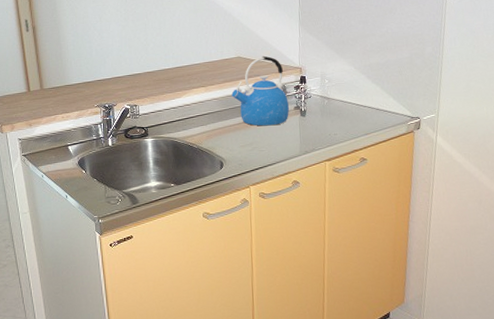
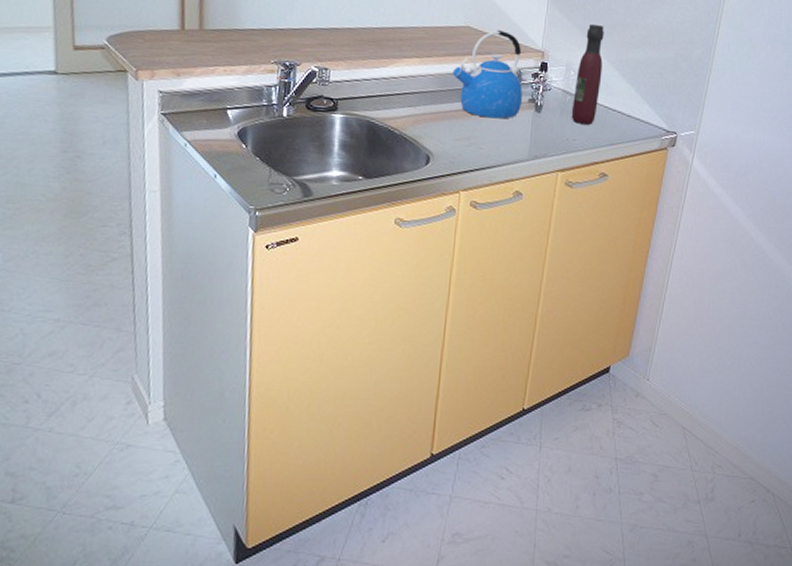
wine bottle: none [330,40,351,121] -> present [571,24,604,125]

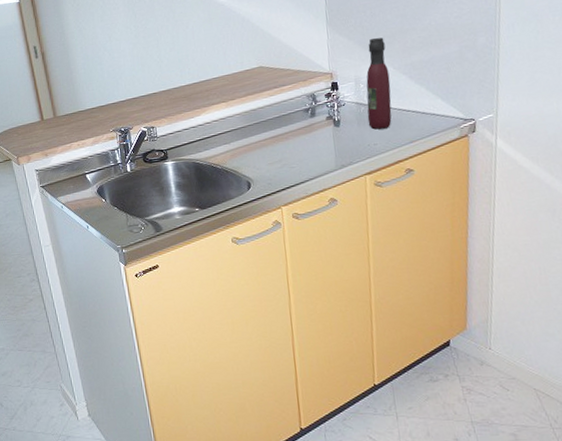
kettle: present [452,29,522,119] -> none [255,63,321,141]

